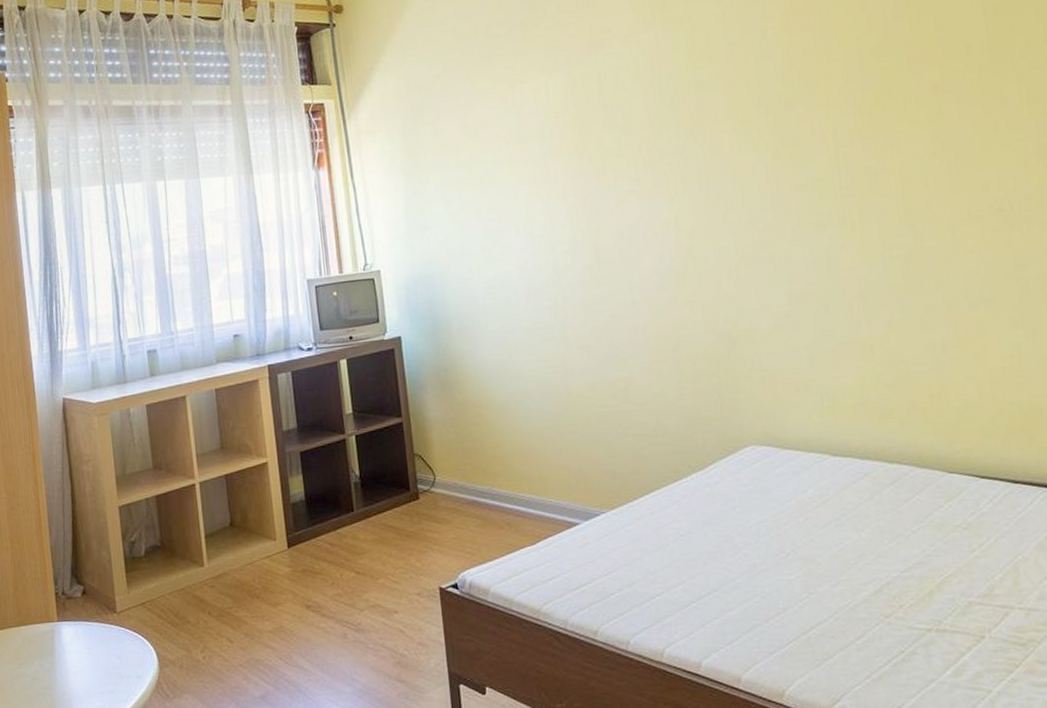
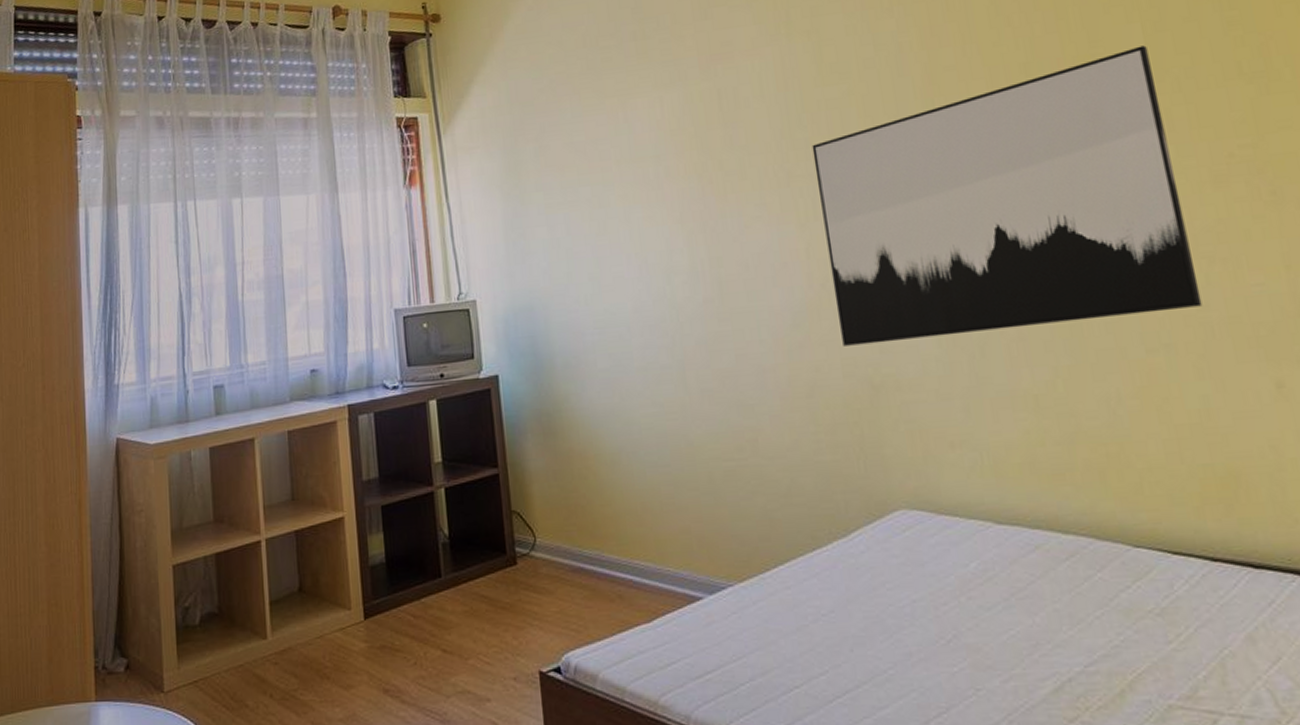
wall art: none [682,28,1021,306] -> present [812,45,1203,346]

